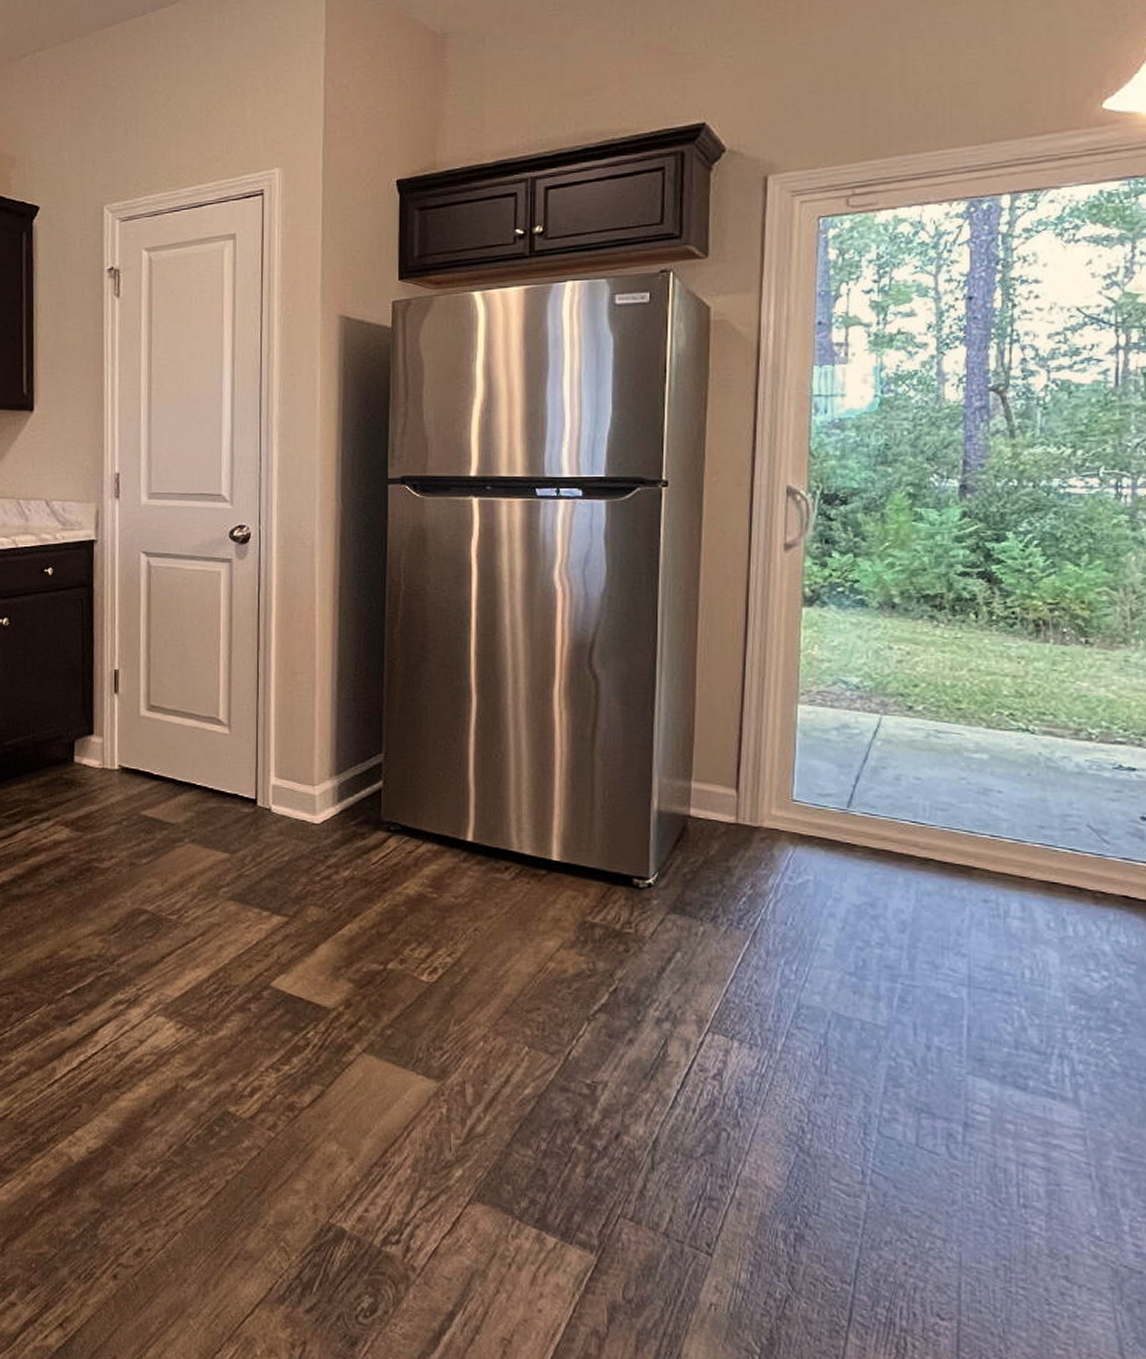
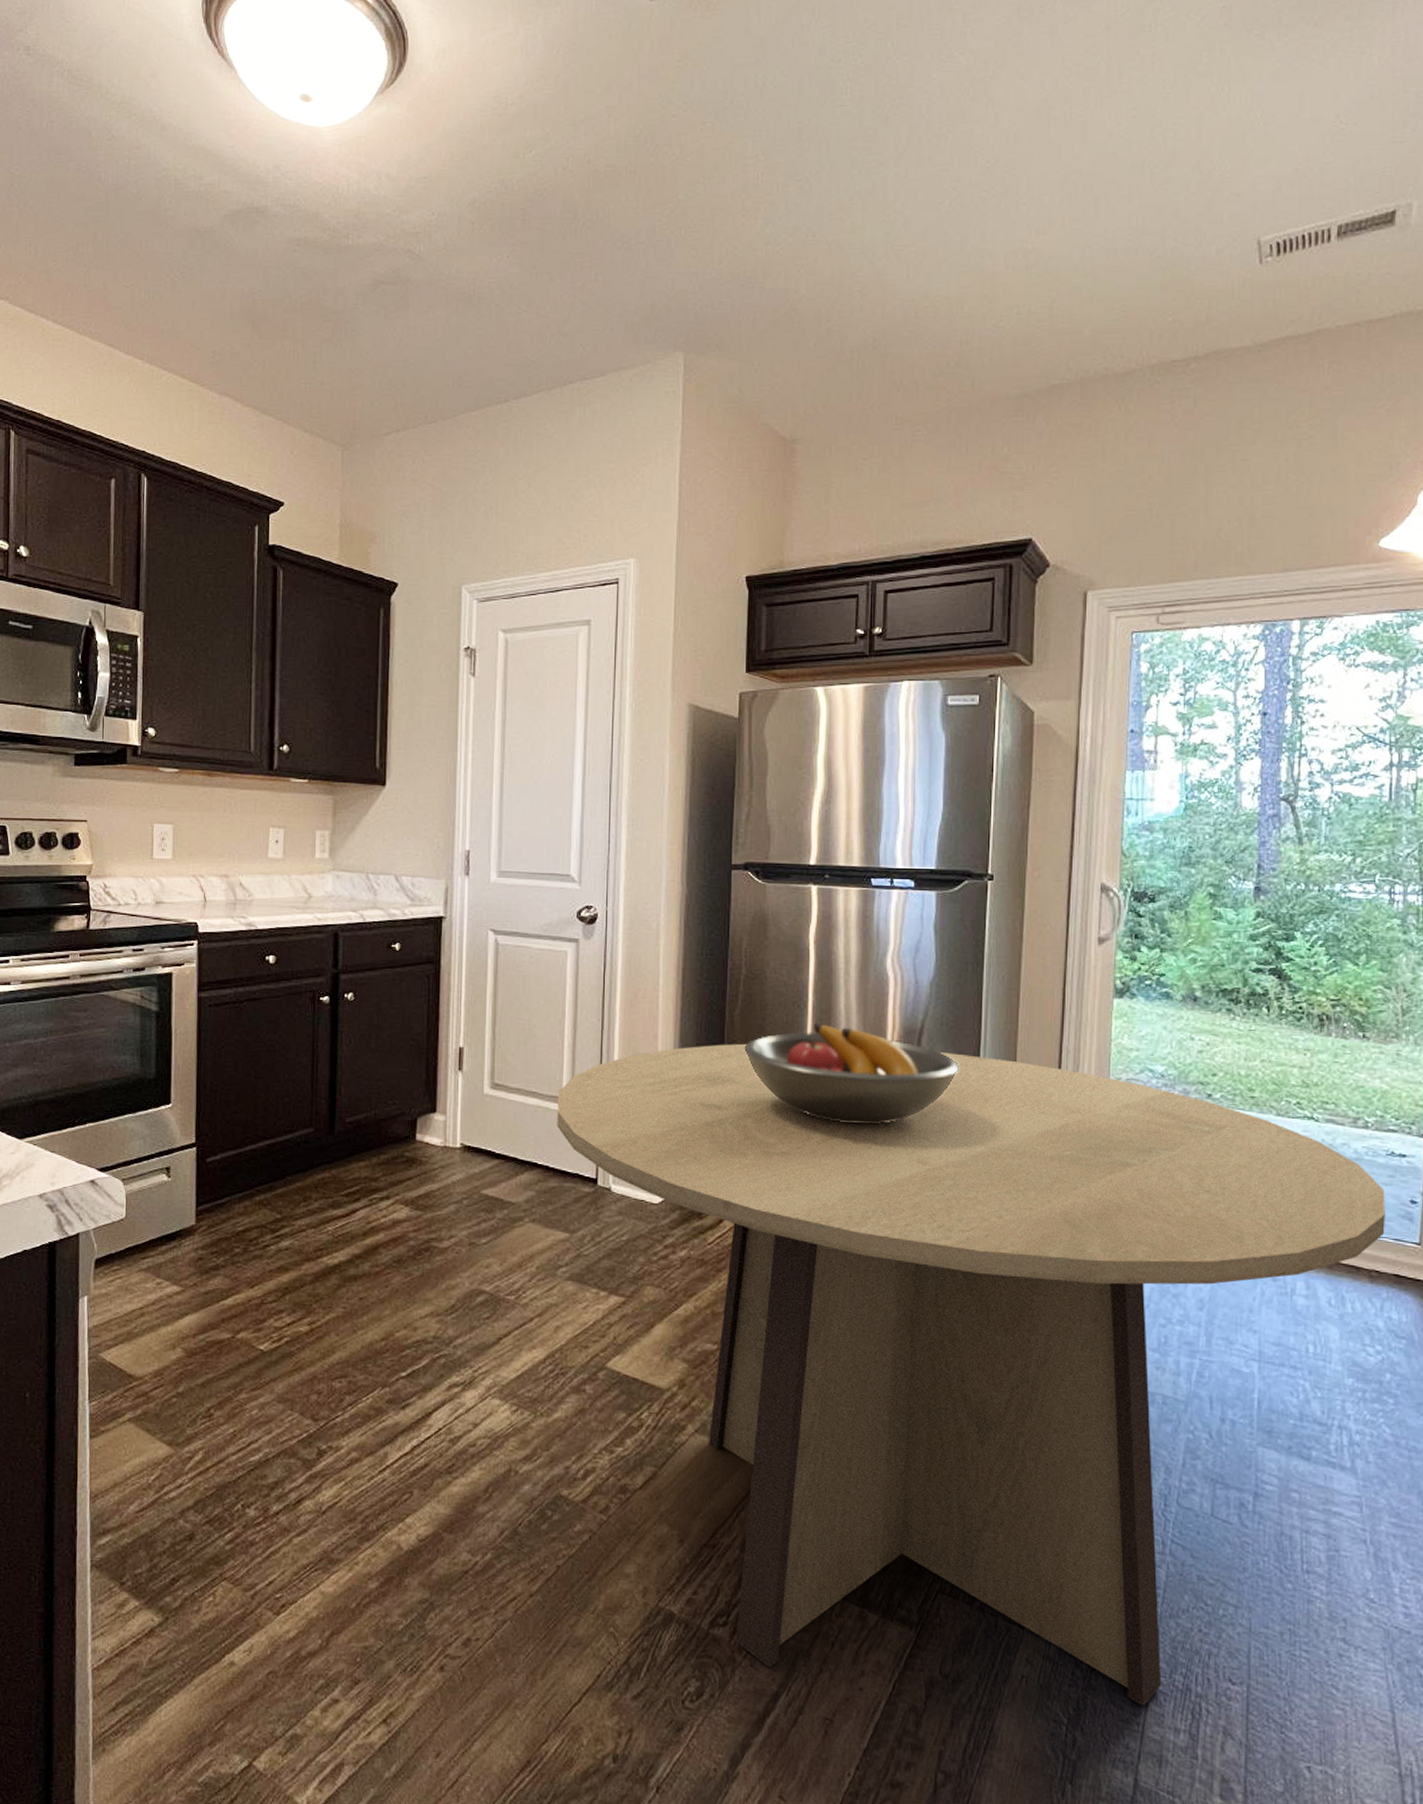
dining table: none [214,661,1112,1339] -> present [557,1043,1385,1707]
fruit bowl: none [405,638,635,742] -> present [744,1022,960,1124]

